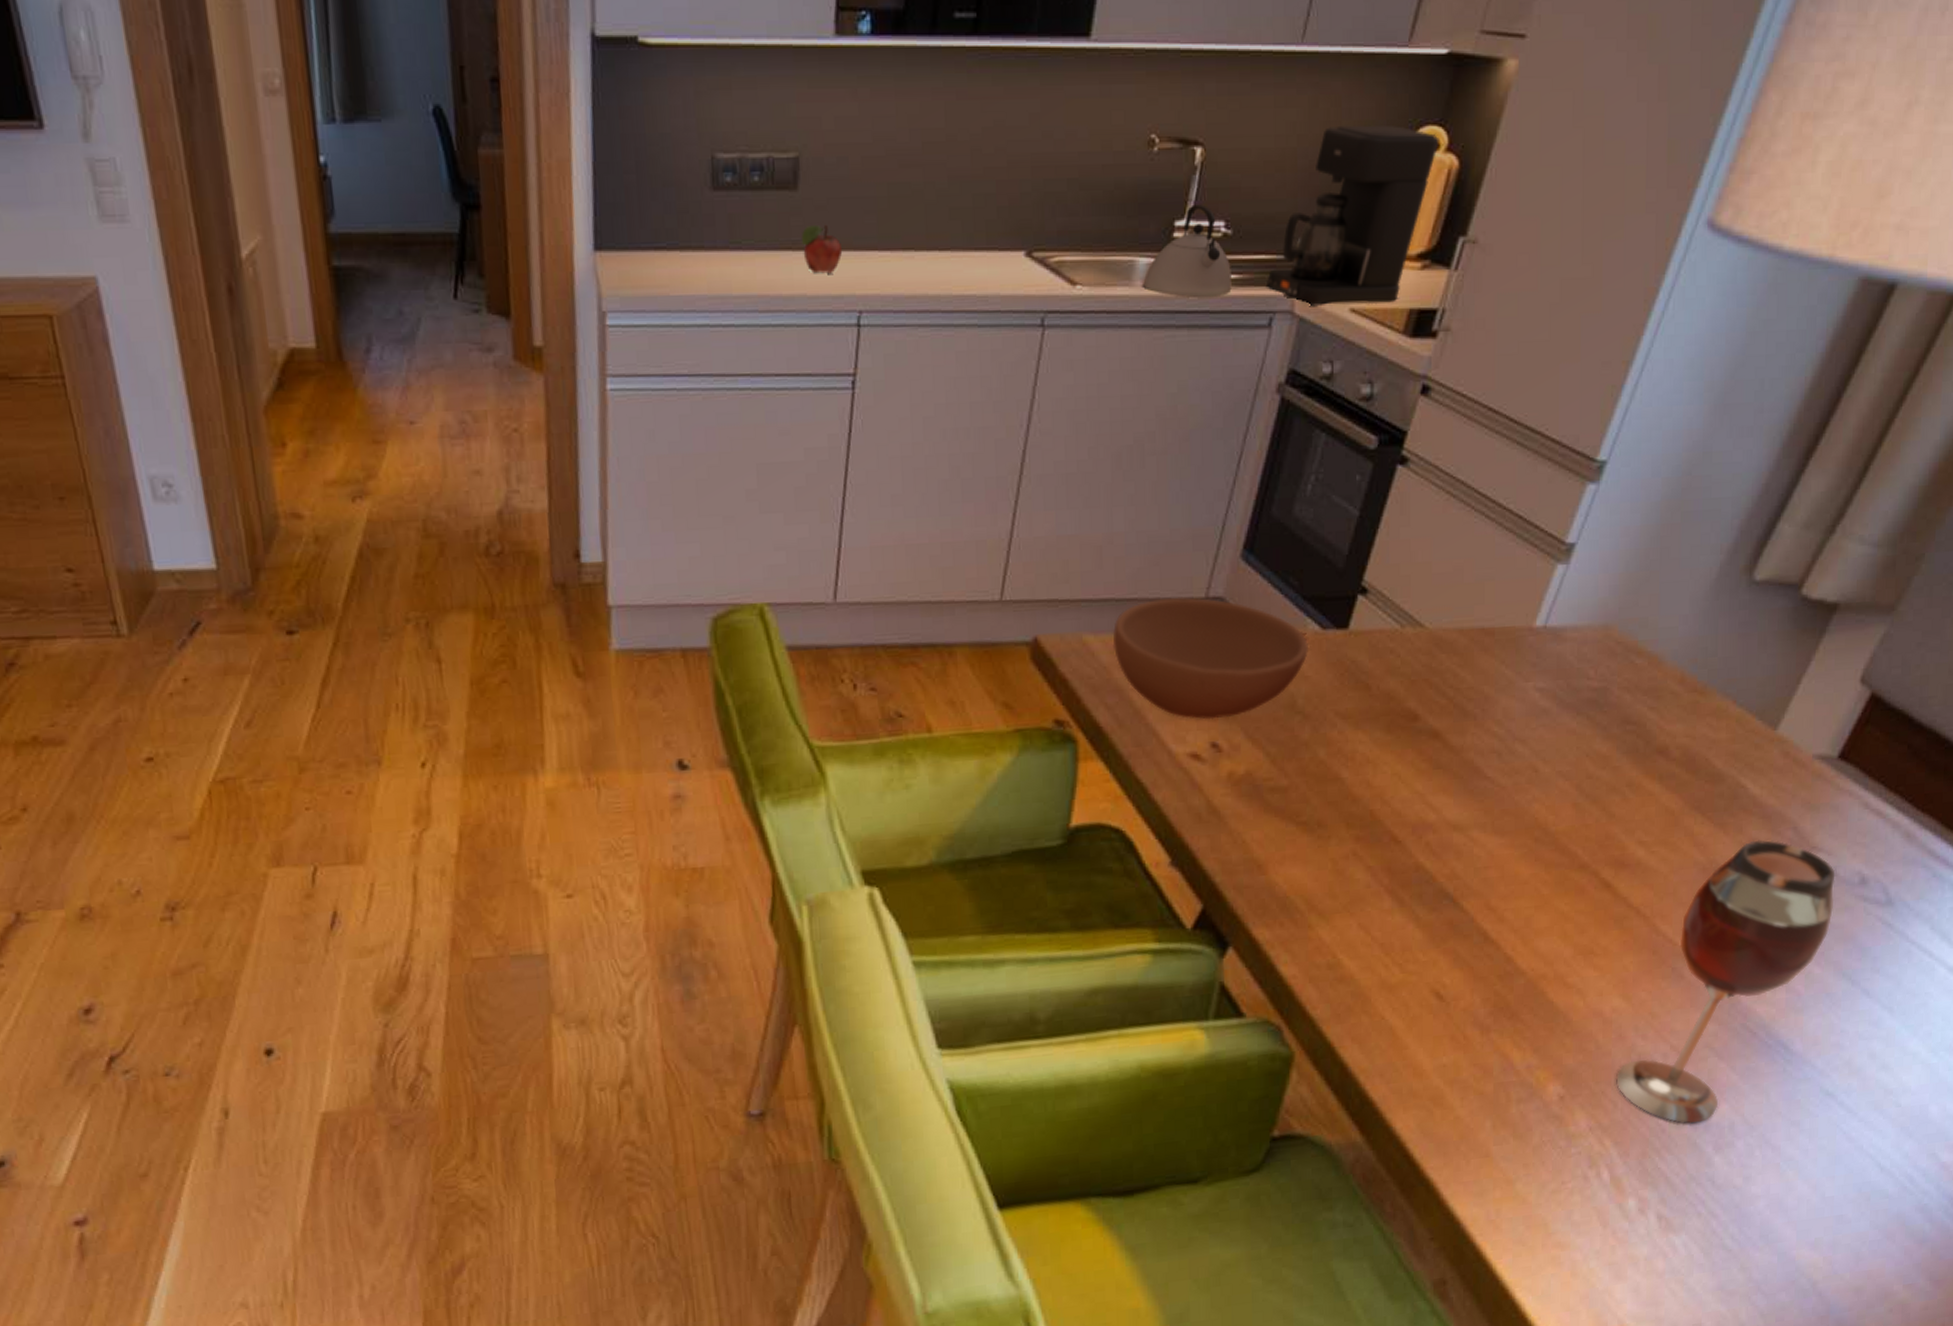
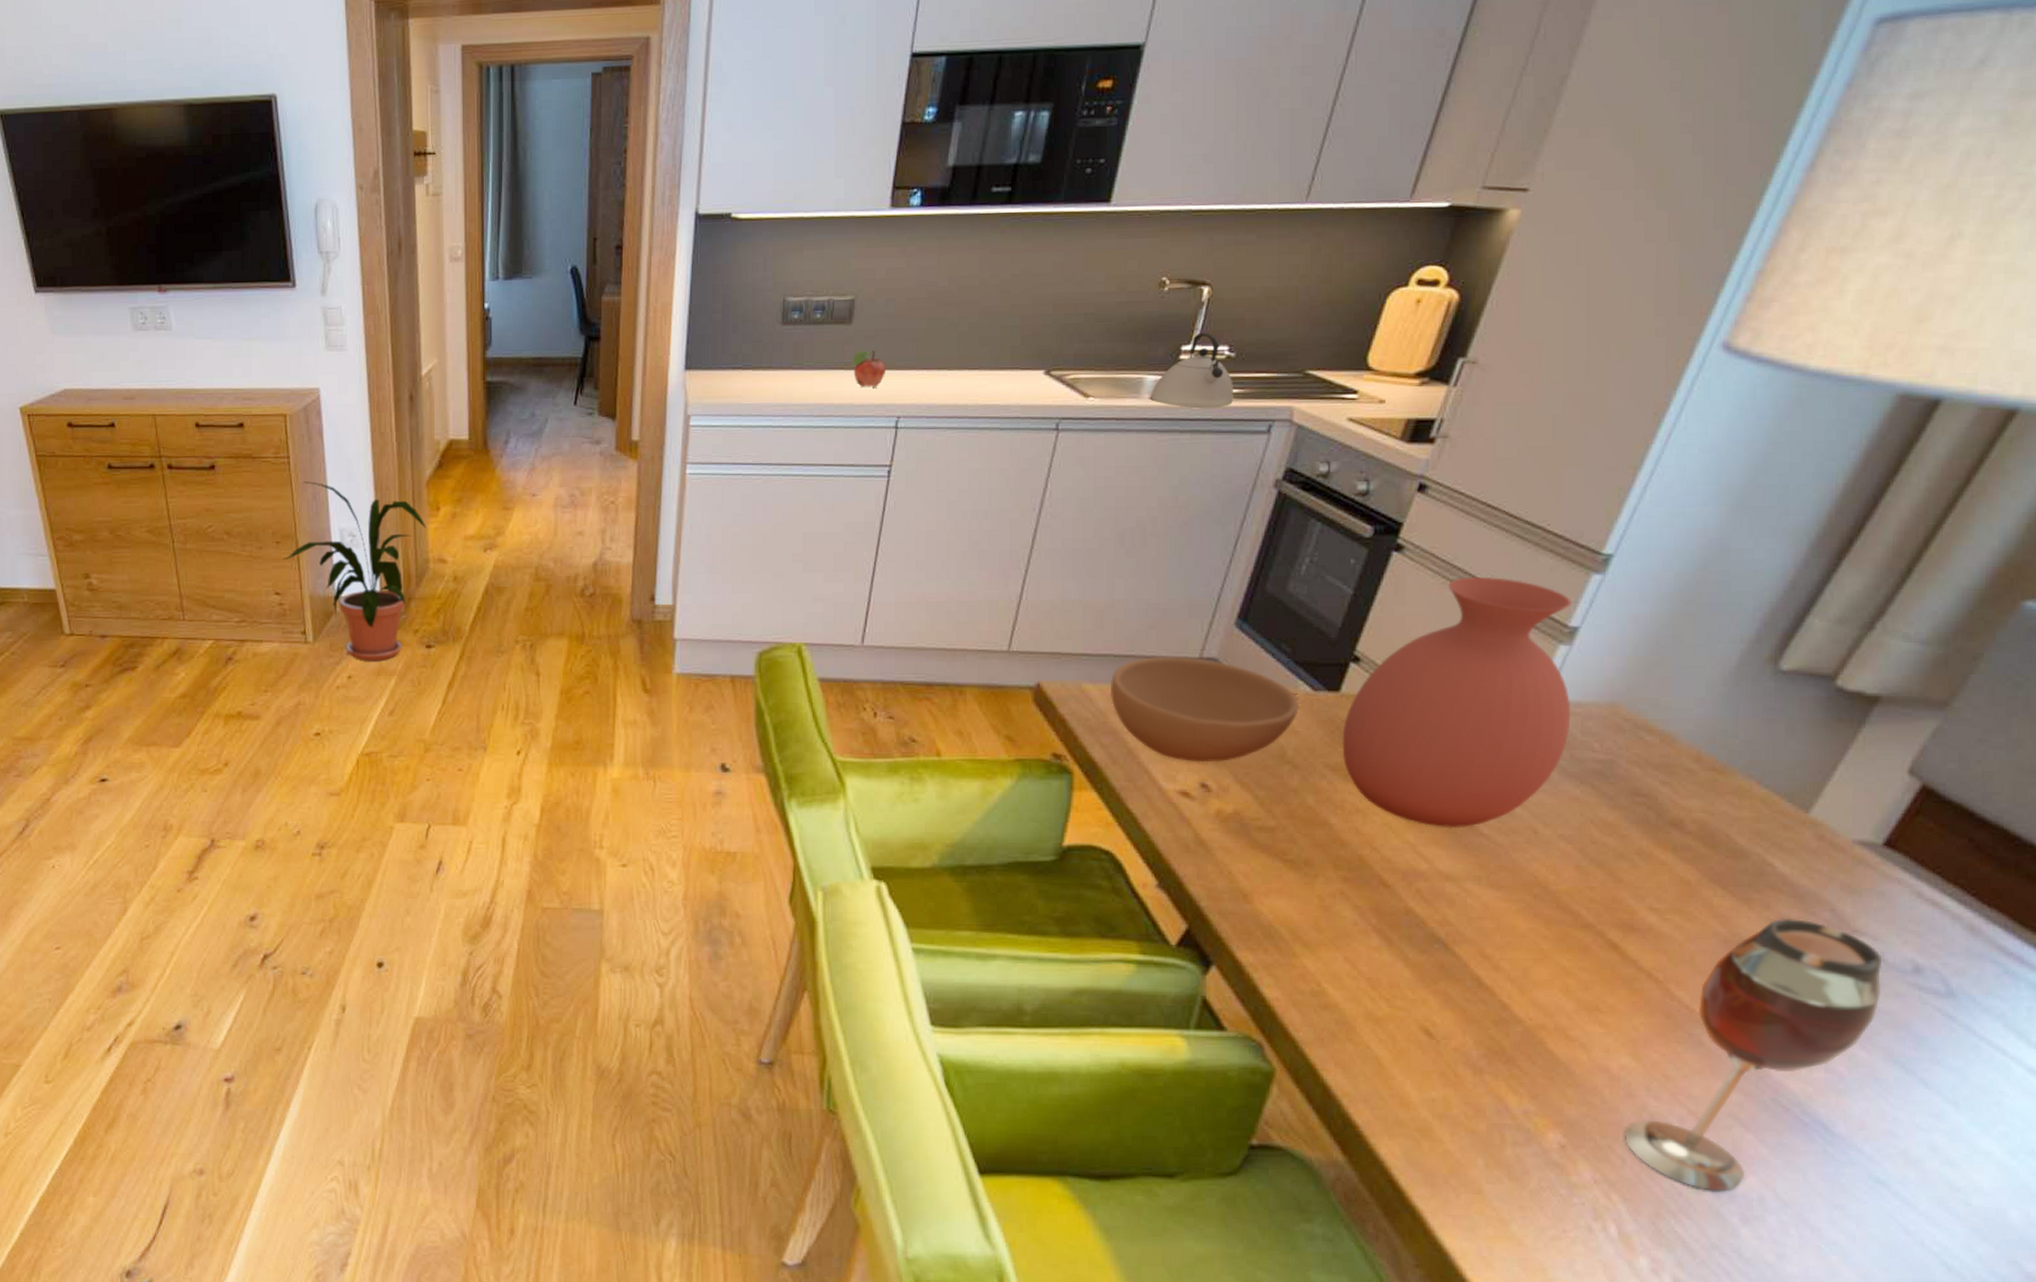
house plant: none [71,411,270,657] -> present [282,481,426,661]
coffee maker: present [1267,124,1439,305] -> none [1267,265,1439,415]
vase: none [1351,490,1568,774] -> present [1342,576,1571,829]

